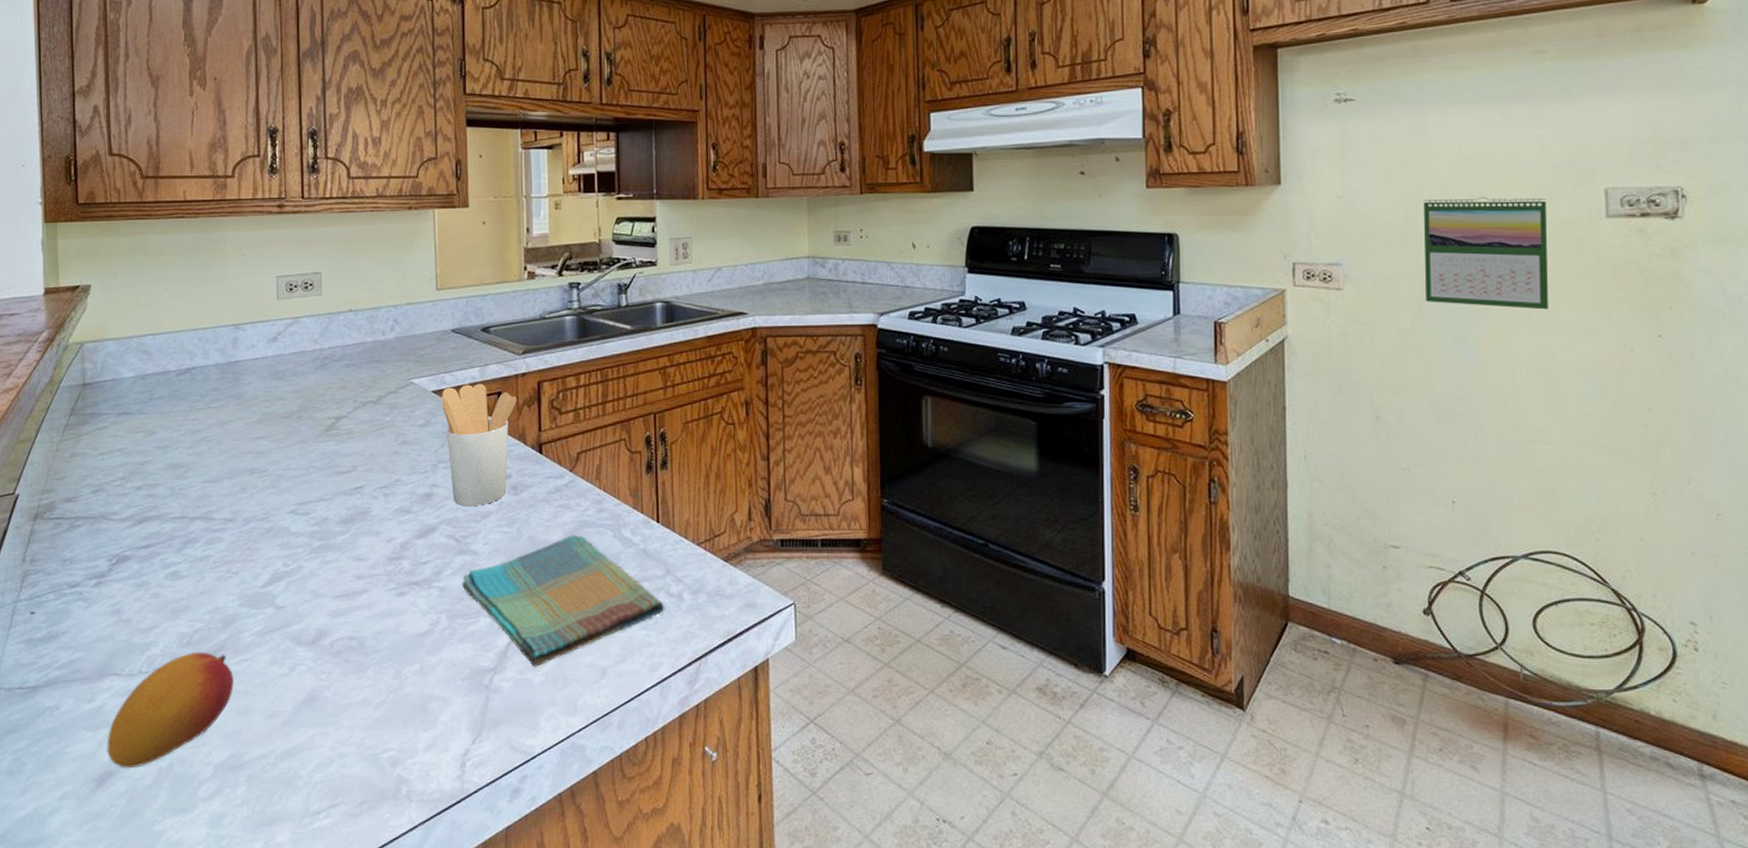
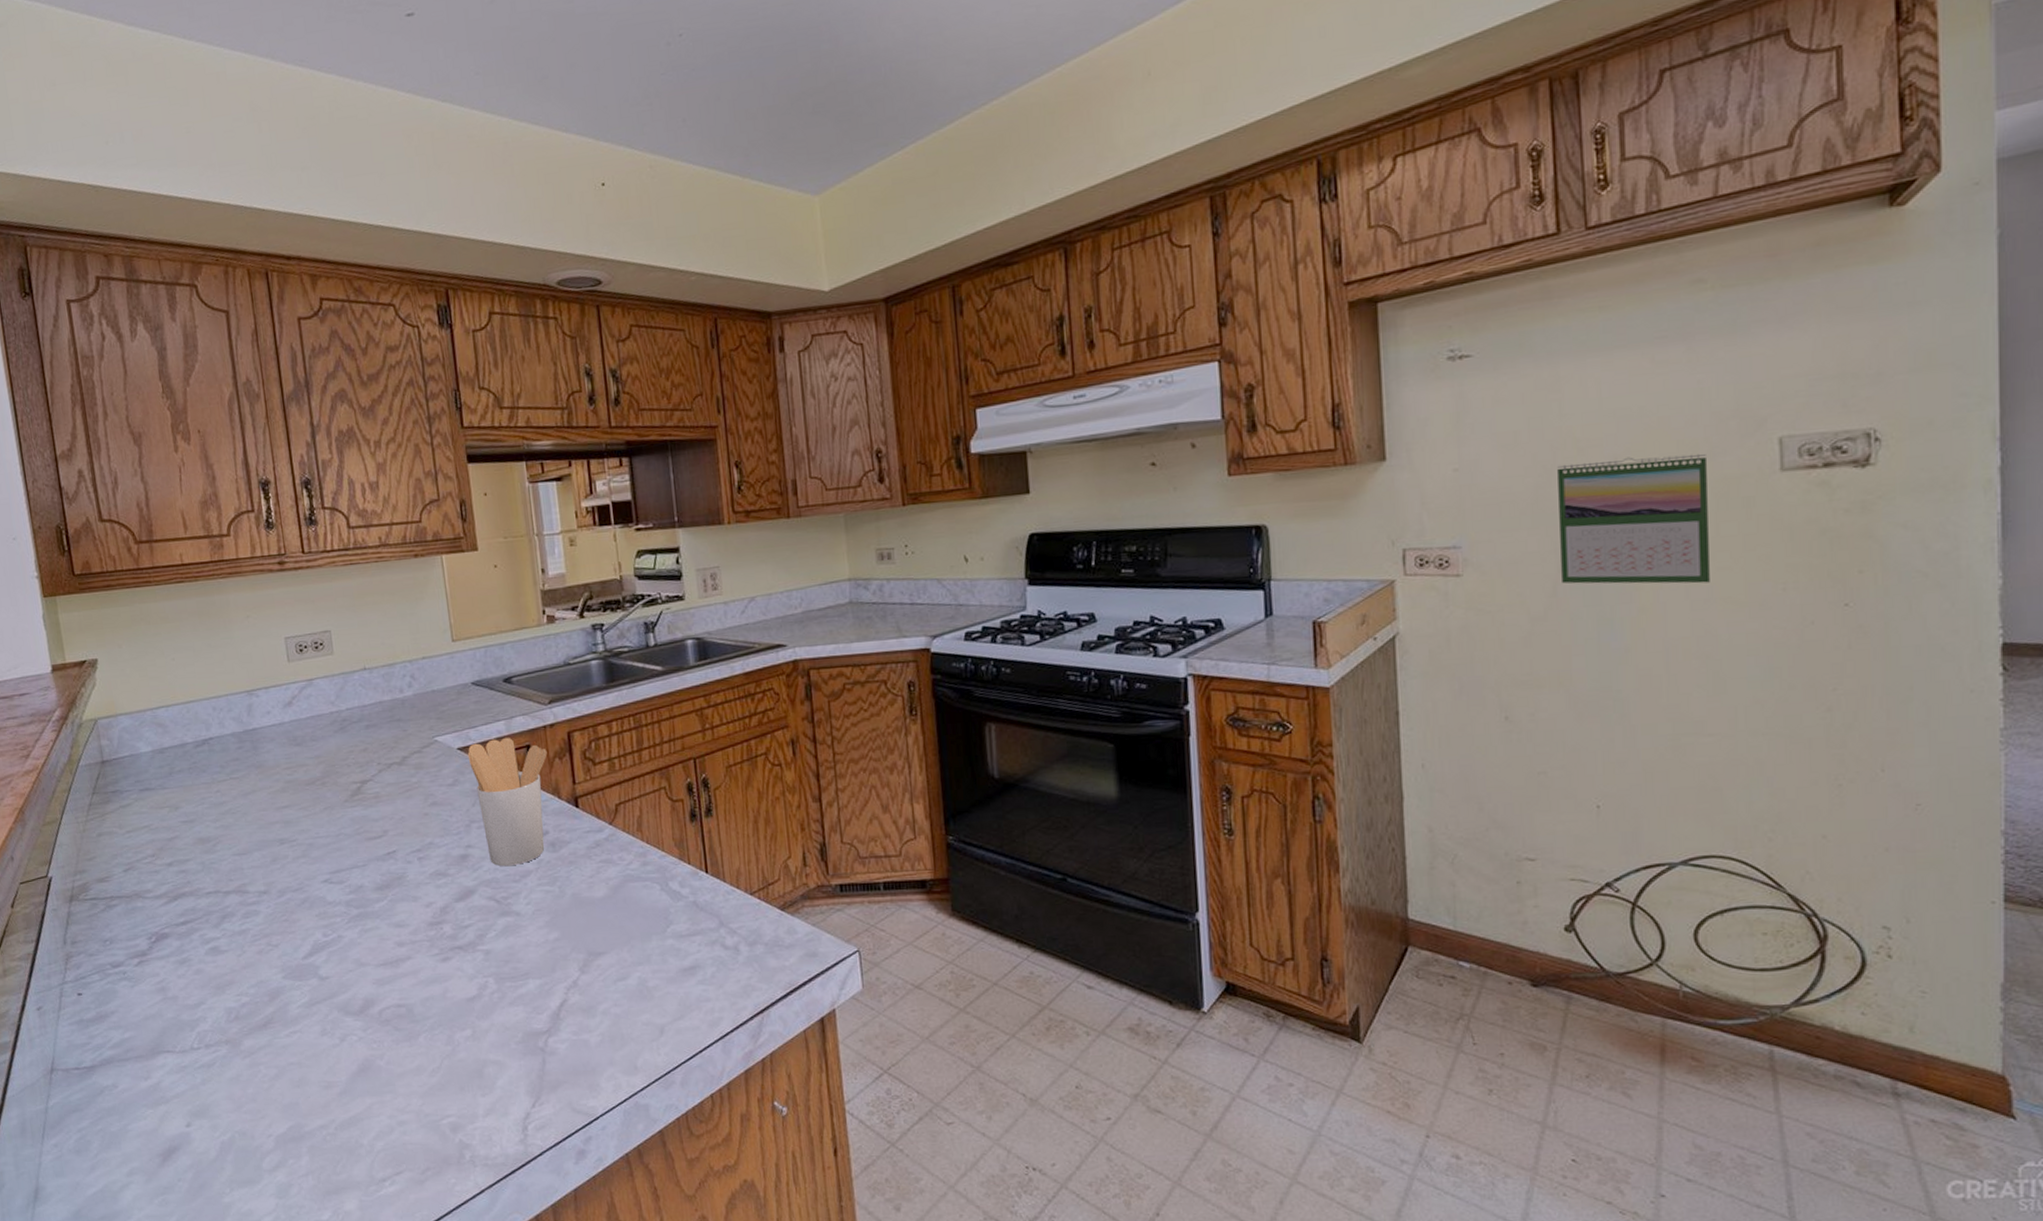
fruit: present [107,652,235,769] -> none [167,1026,287,1143]
dish towel: present [461,534,665,667] -> none [506,889,721,1027]

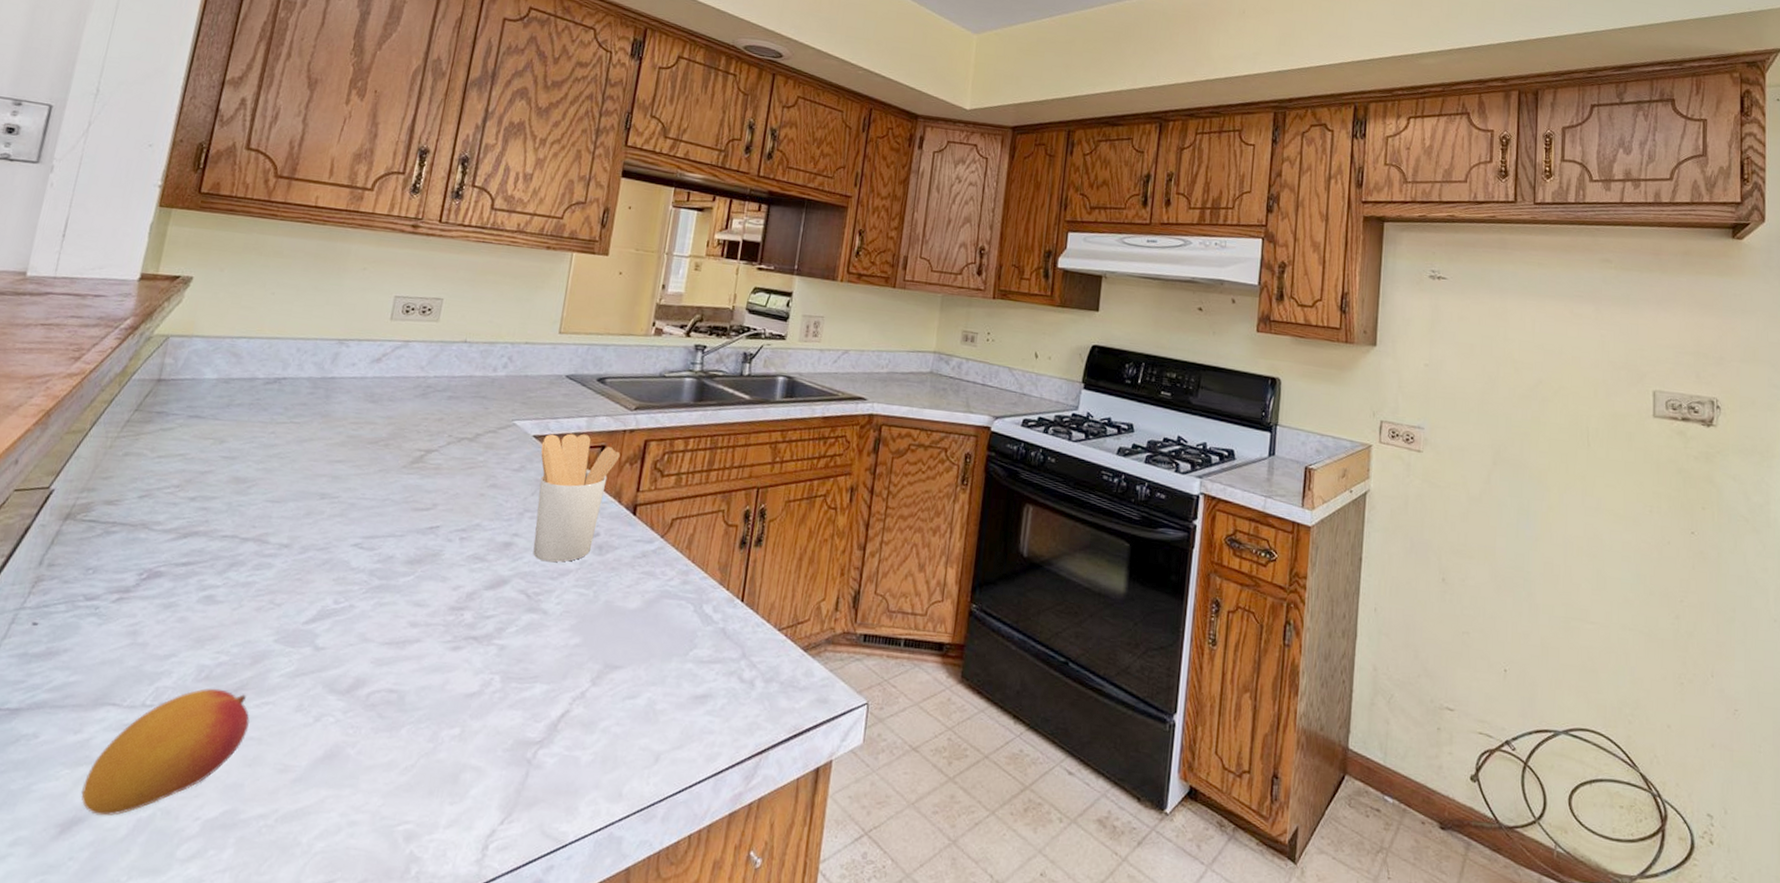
fruit: none [167,1026,287,1143] -> present [81,688,250,816]
calendar: present [1557,453,1710,584] -> none [1495,378,1603,495]

